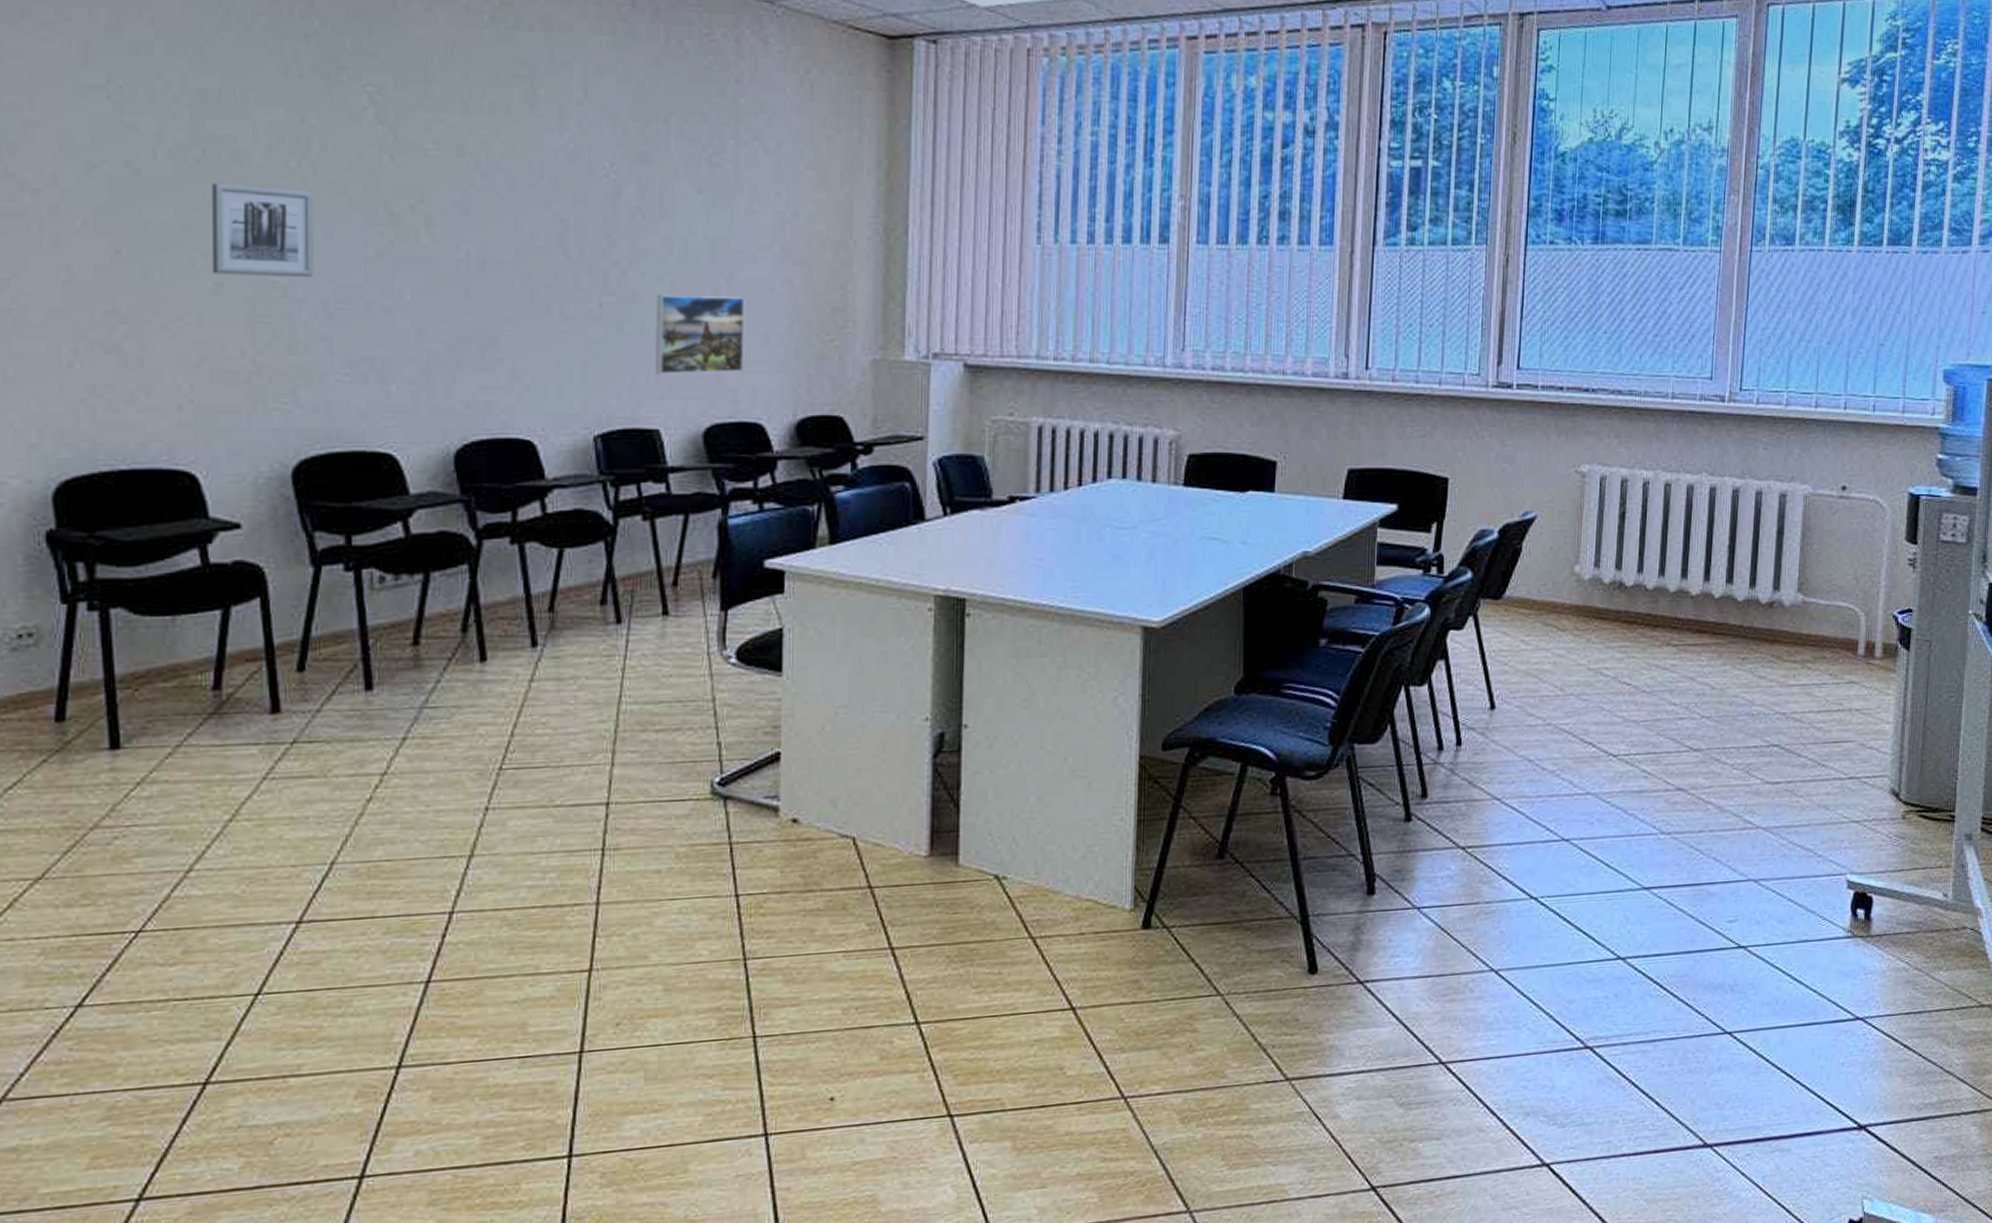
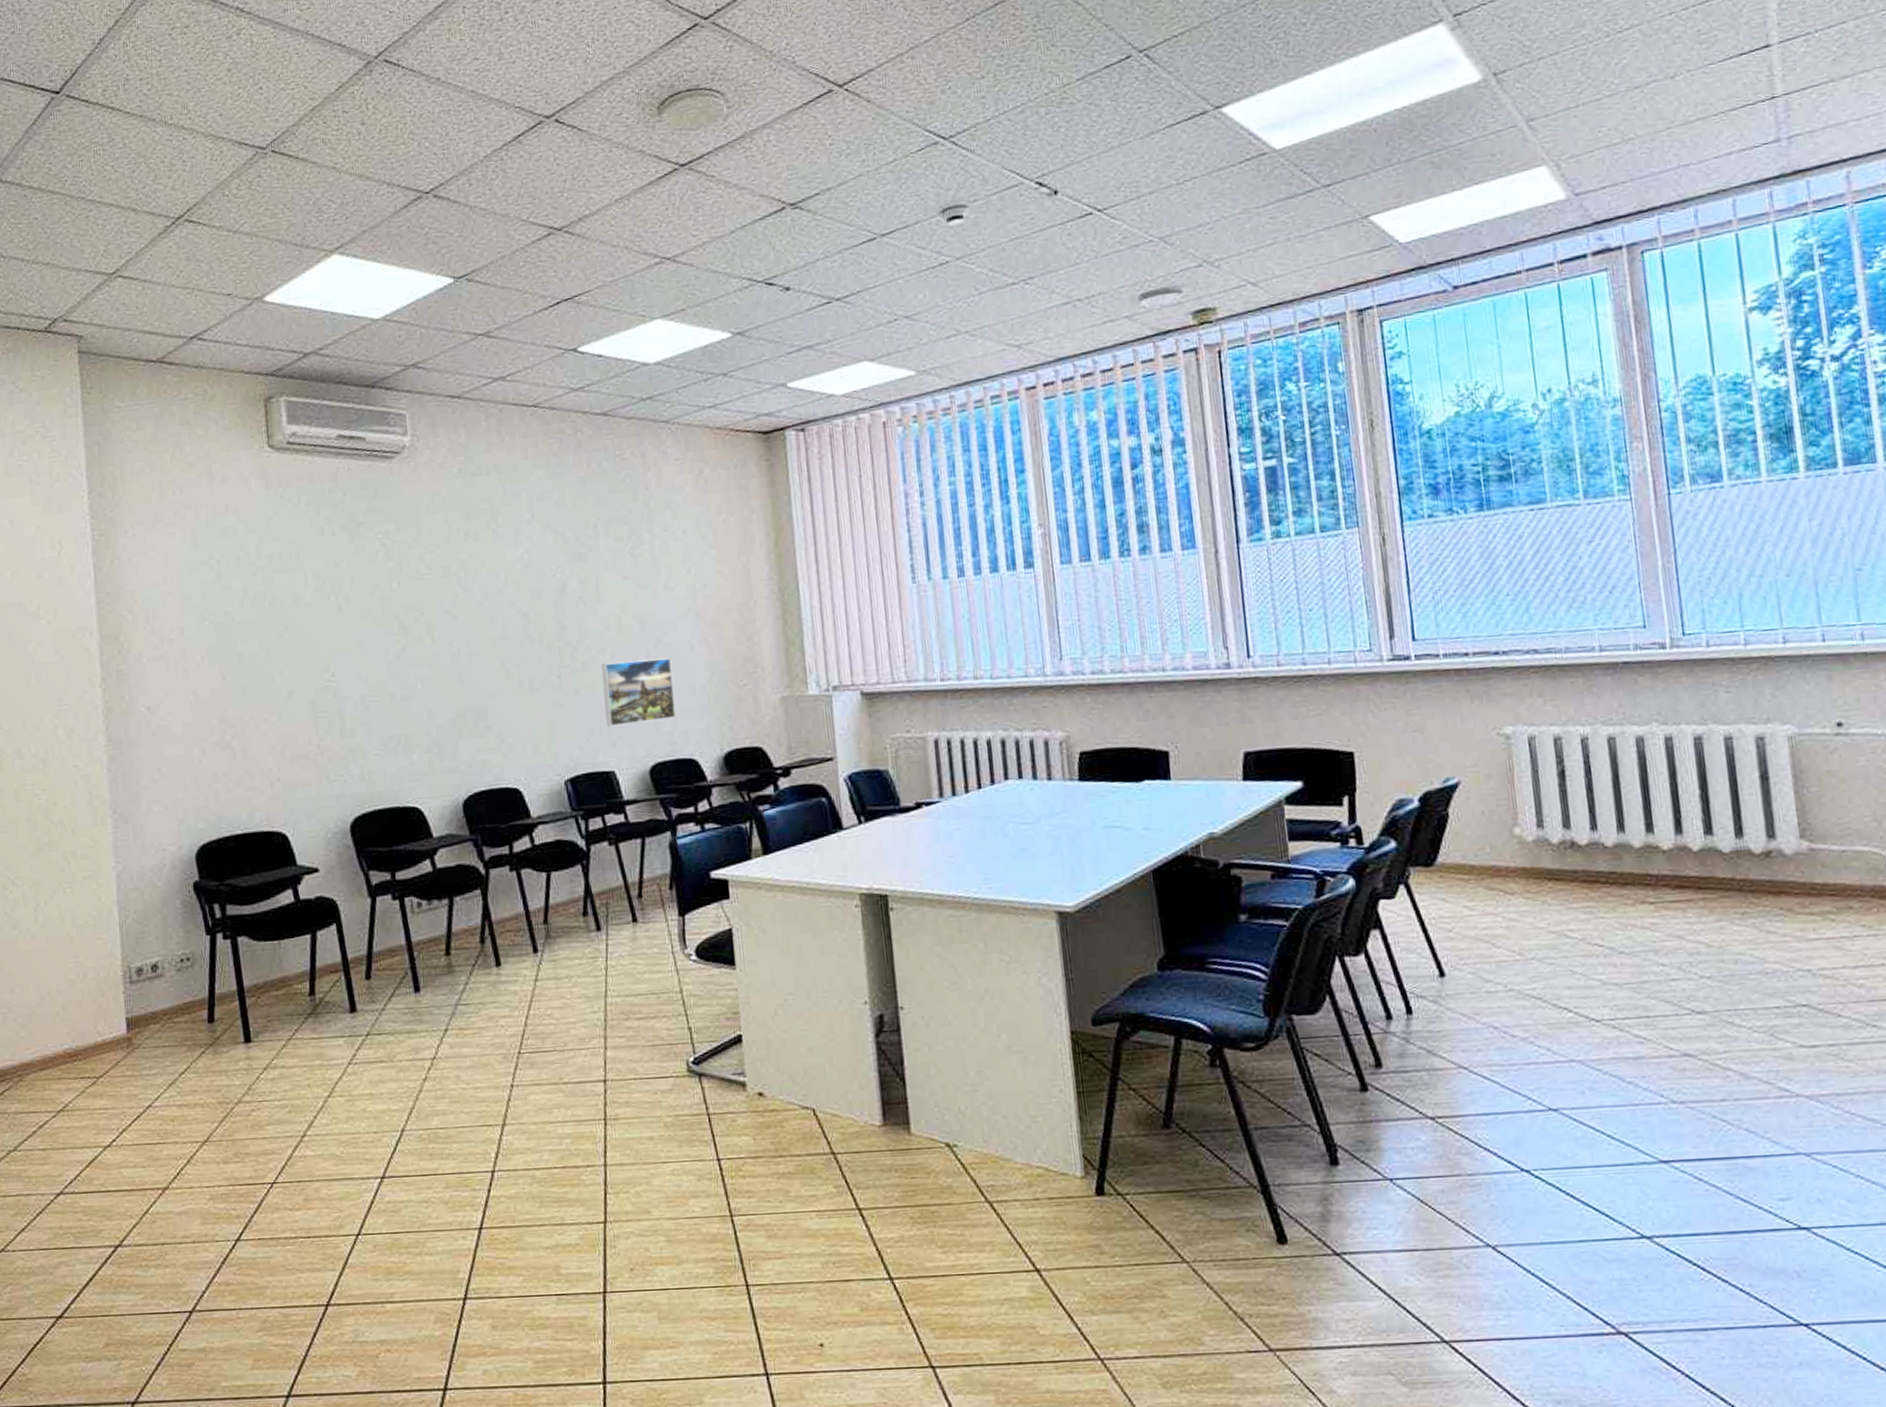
wall art: present [211,182,314,278] -> none [281,616,353,686]

